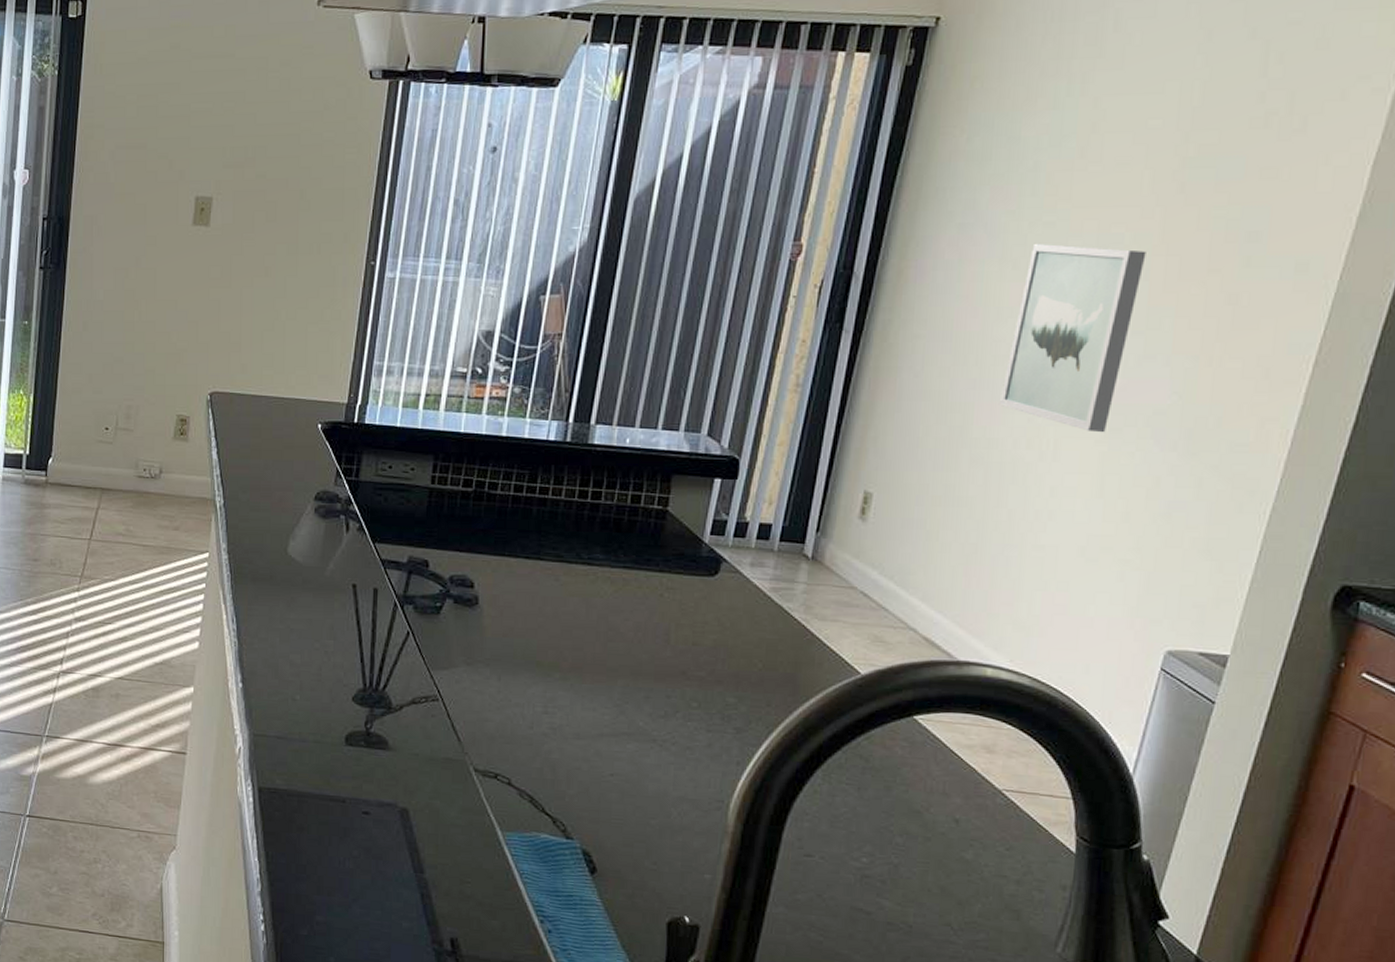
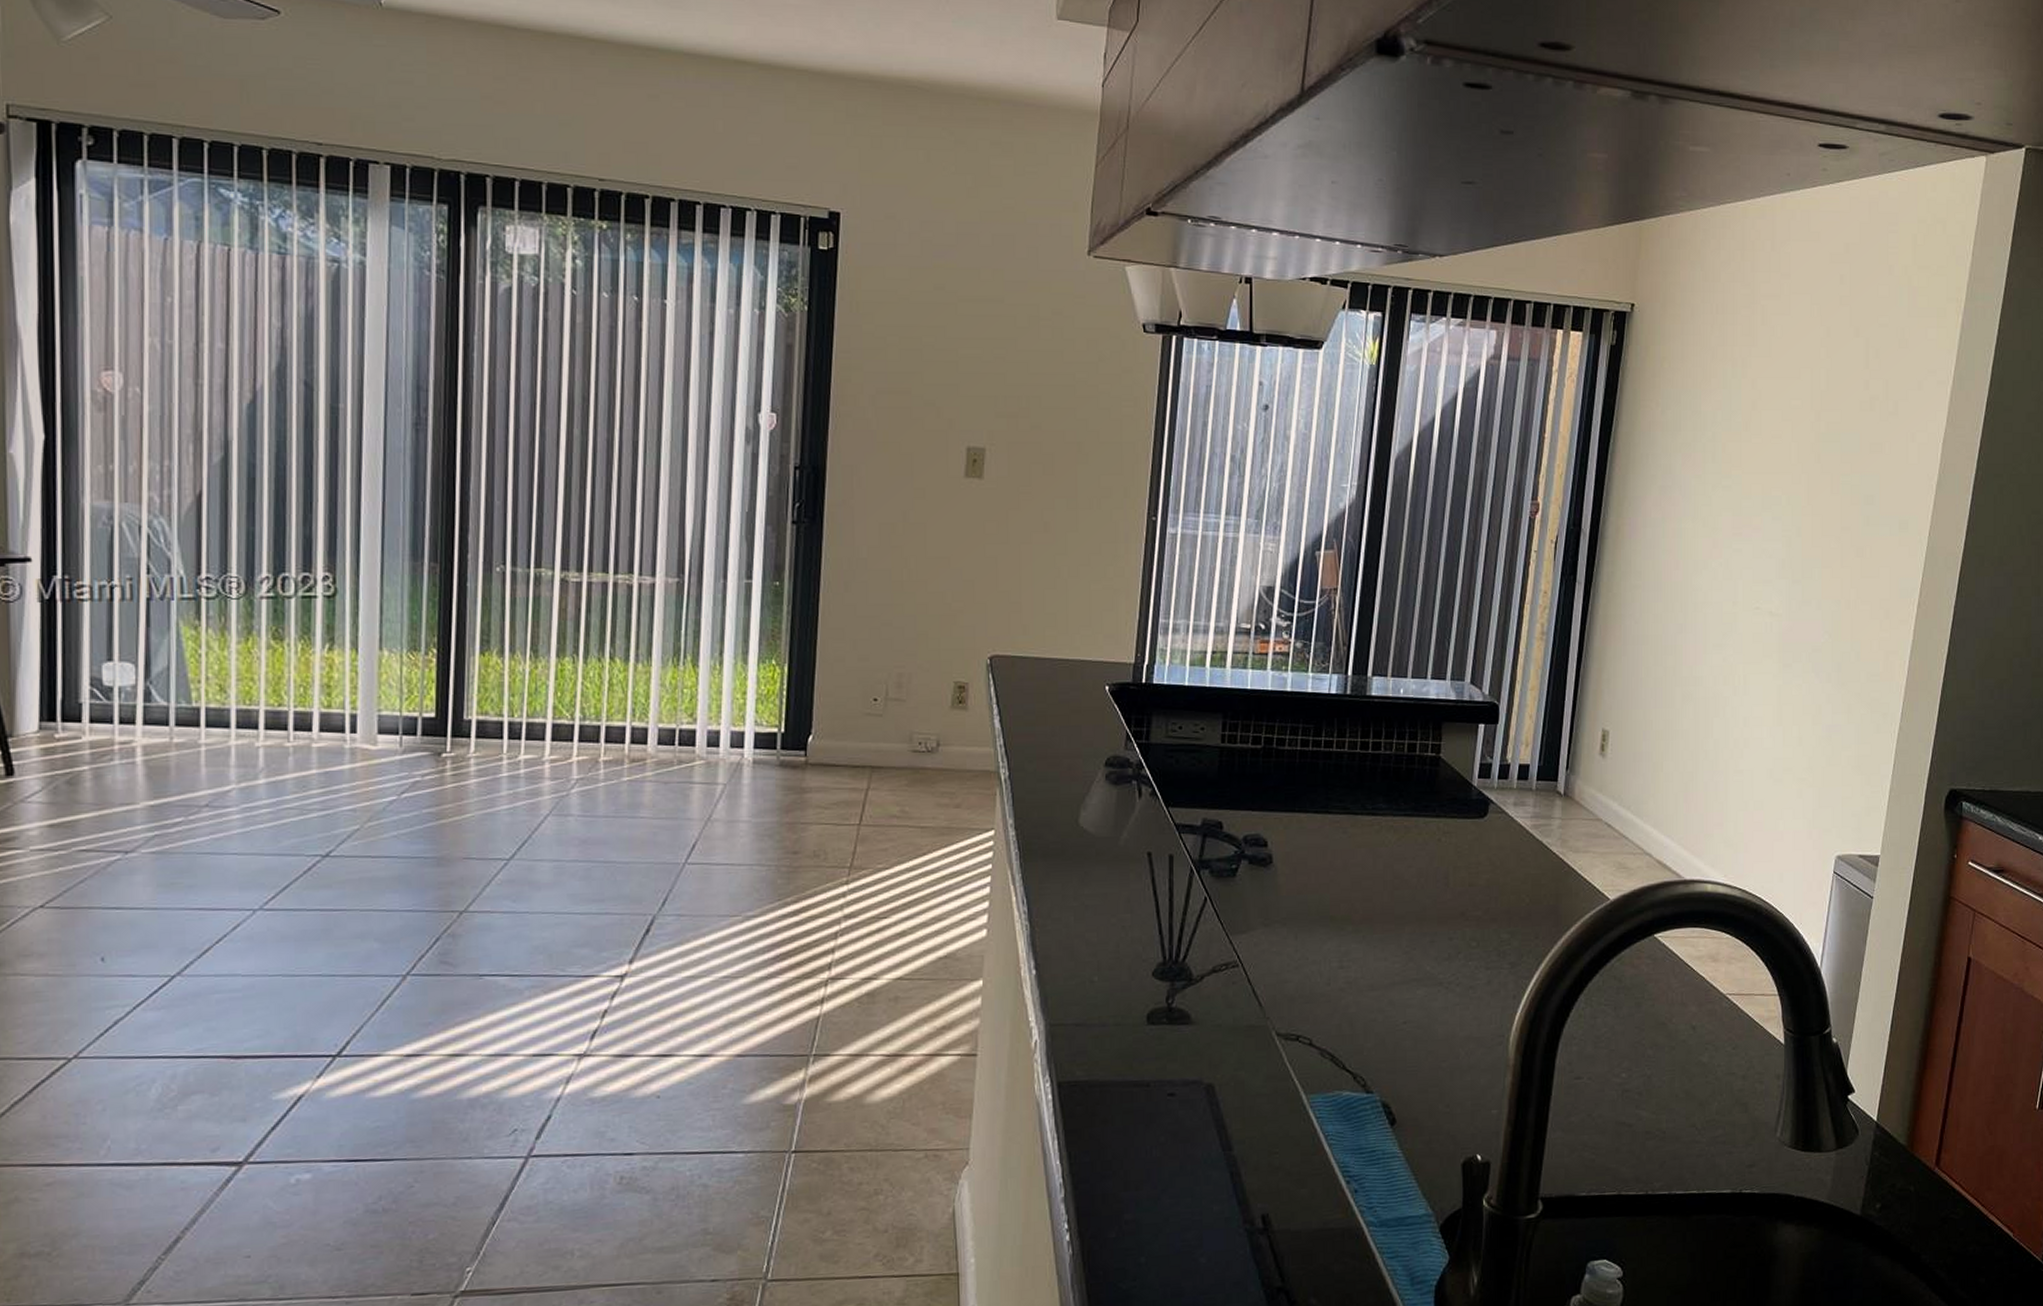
wall art: present [1000,243,1146,433] -> none [1701,504,1798,669]

